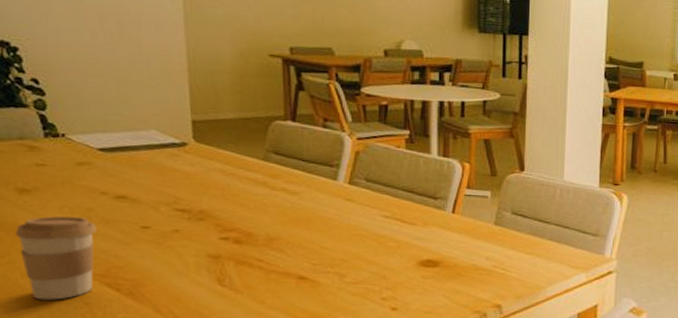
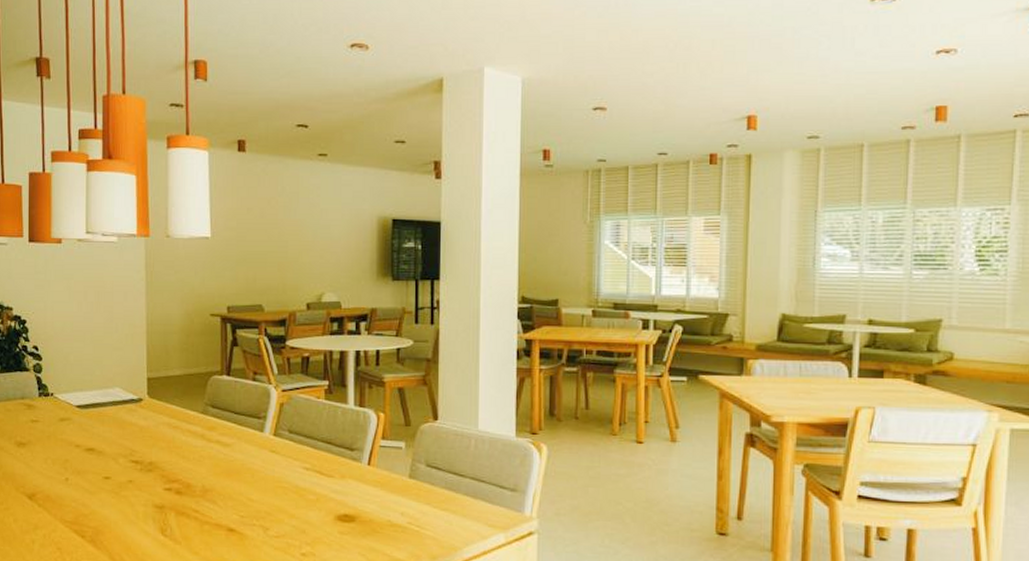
coffee cup: present [15,216,97,300] -> none [12,467,71,545]

